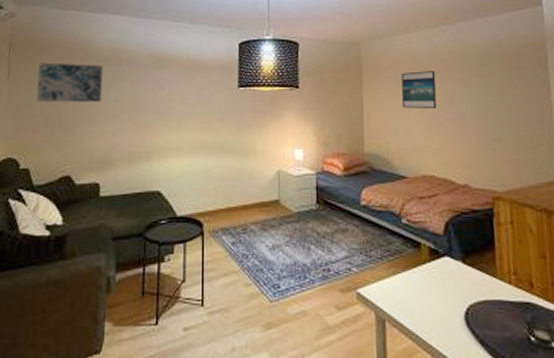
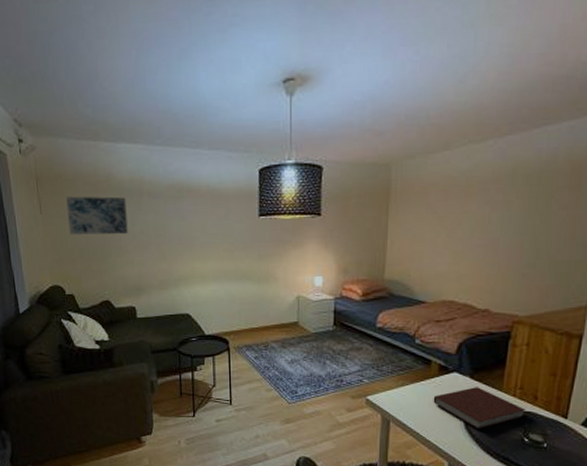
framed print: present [401,71,437,109] -> none [429,193,473,235]
notebook: none [428,273,525,328] -> present [433,387,526,430]

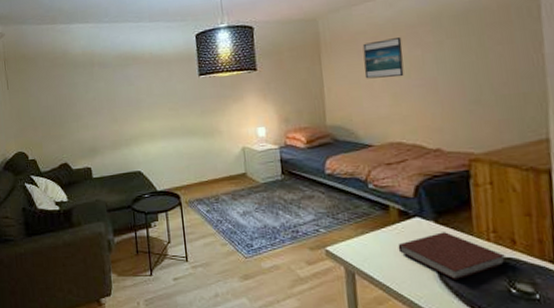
wall art: present [66,196,128,235] -> none [29,69,82,106]
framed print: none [429,193,473,235] -> present [362,37,404,79]

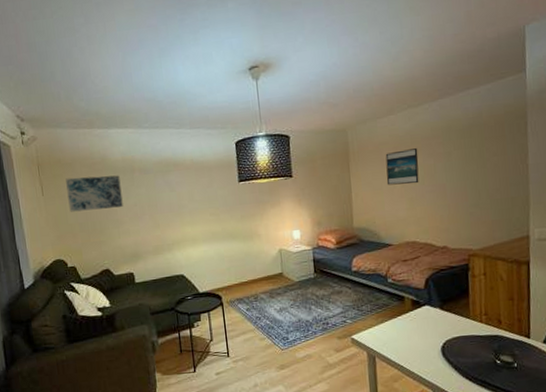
wall art: none [29,69,82,106] -> present [66,175,123,212]
notebook: present [398,232,505,280] -> none [410,317,493,357]

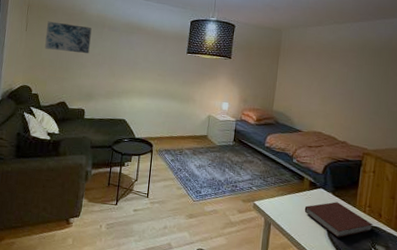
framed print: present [385,148,419,185] -> none [306,55,336,85]
notebook: none [410,317,493,357] -> present [304,202,373,238]

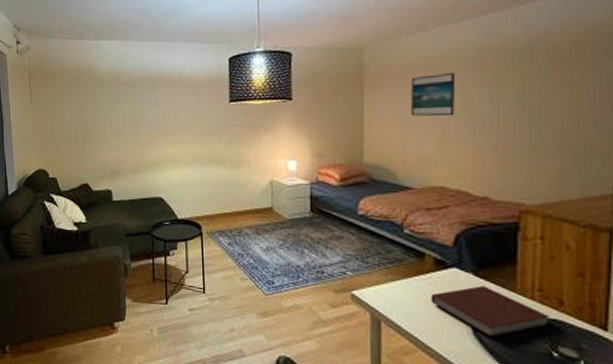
wall art: present [44,21,92,53] -> none [54,88,107,123]
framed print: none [306,55,336,85] -> present [410,73,456,117]

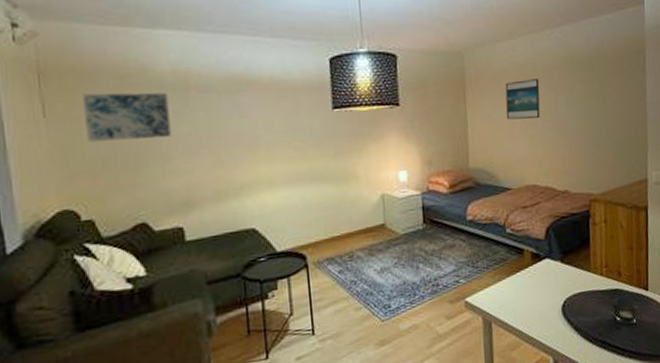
wall art: none [54,88,107,123] -> present [83,92,171,142]
notebook: present [430,286,550,338] -> none [530,271,613,316]

